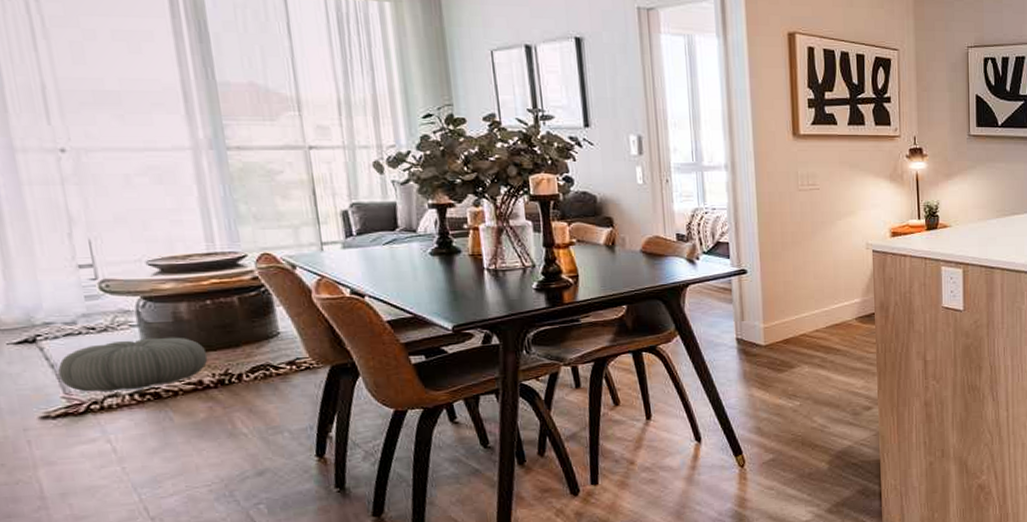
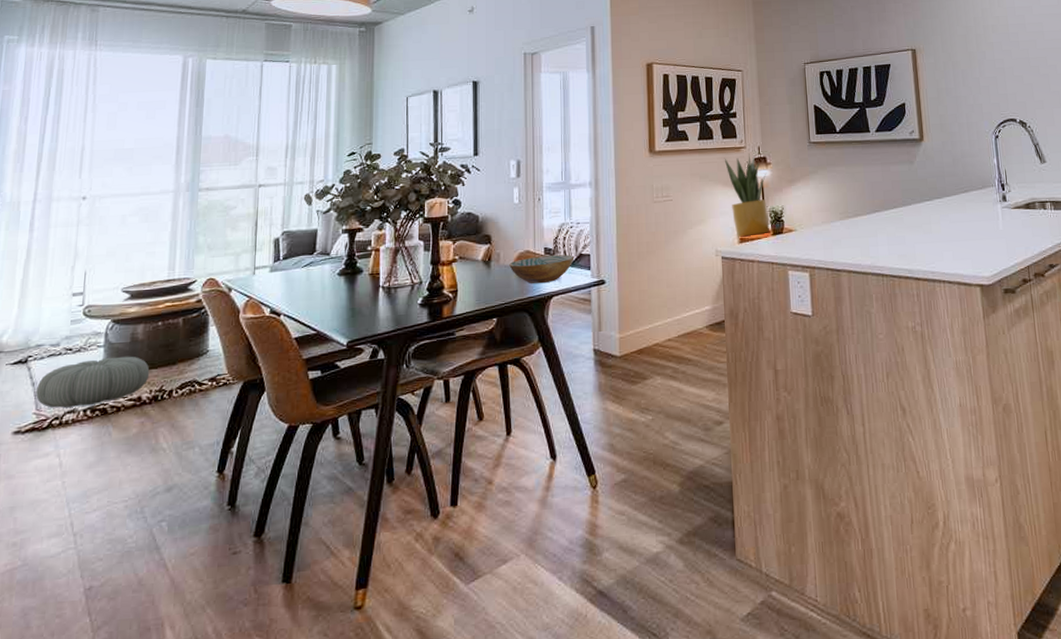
bowl: none [637,242,711,272] -> present [509,254,575,284]
planter: none [877,143,923,231] -> present [725,153,769,237]

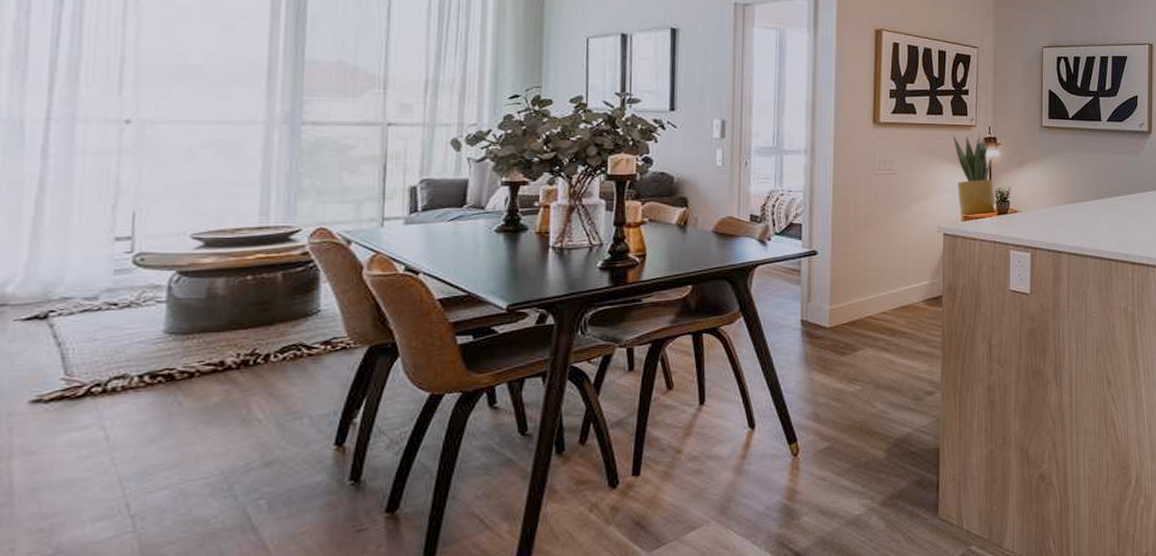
pouf: present [36,356,150,408] -> none [64,314,236,373]
bowl: present [509,254,575,284] -> none [708,223,784,252]

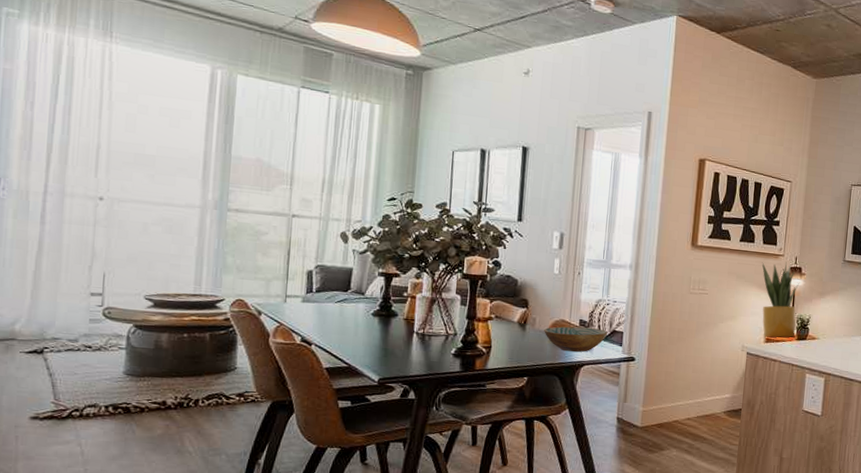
bowl: none [708,223,784,252] -> present [544,326,608,352]

